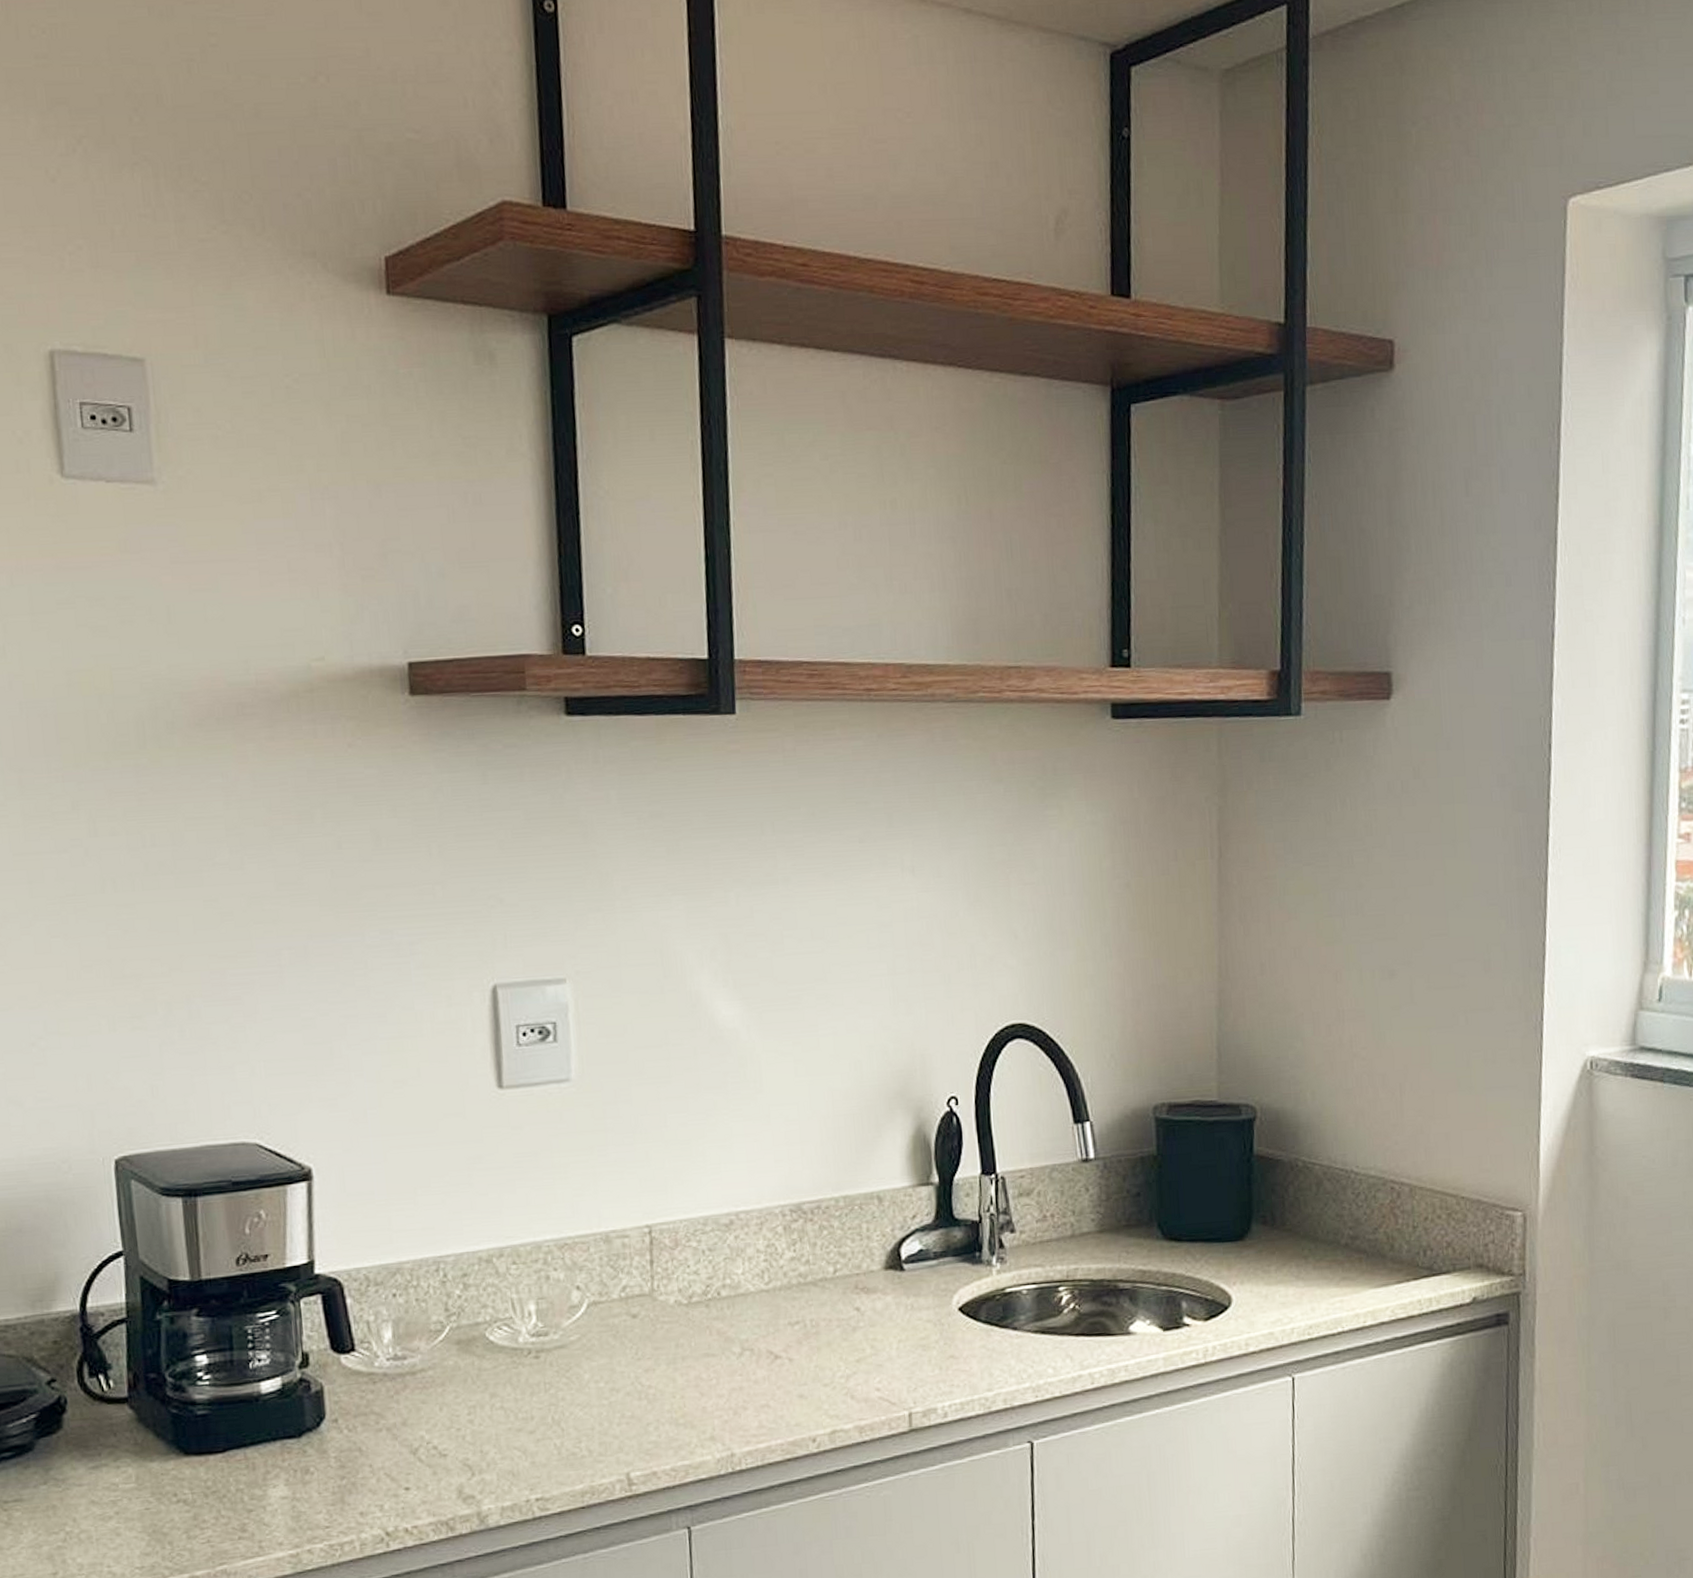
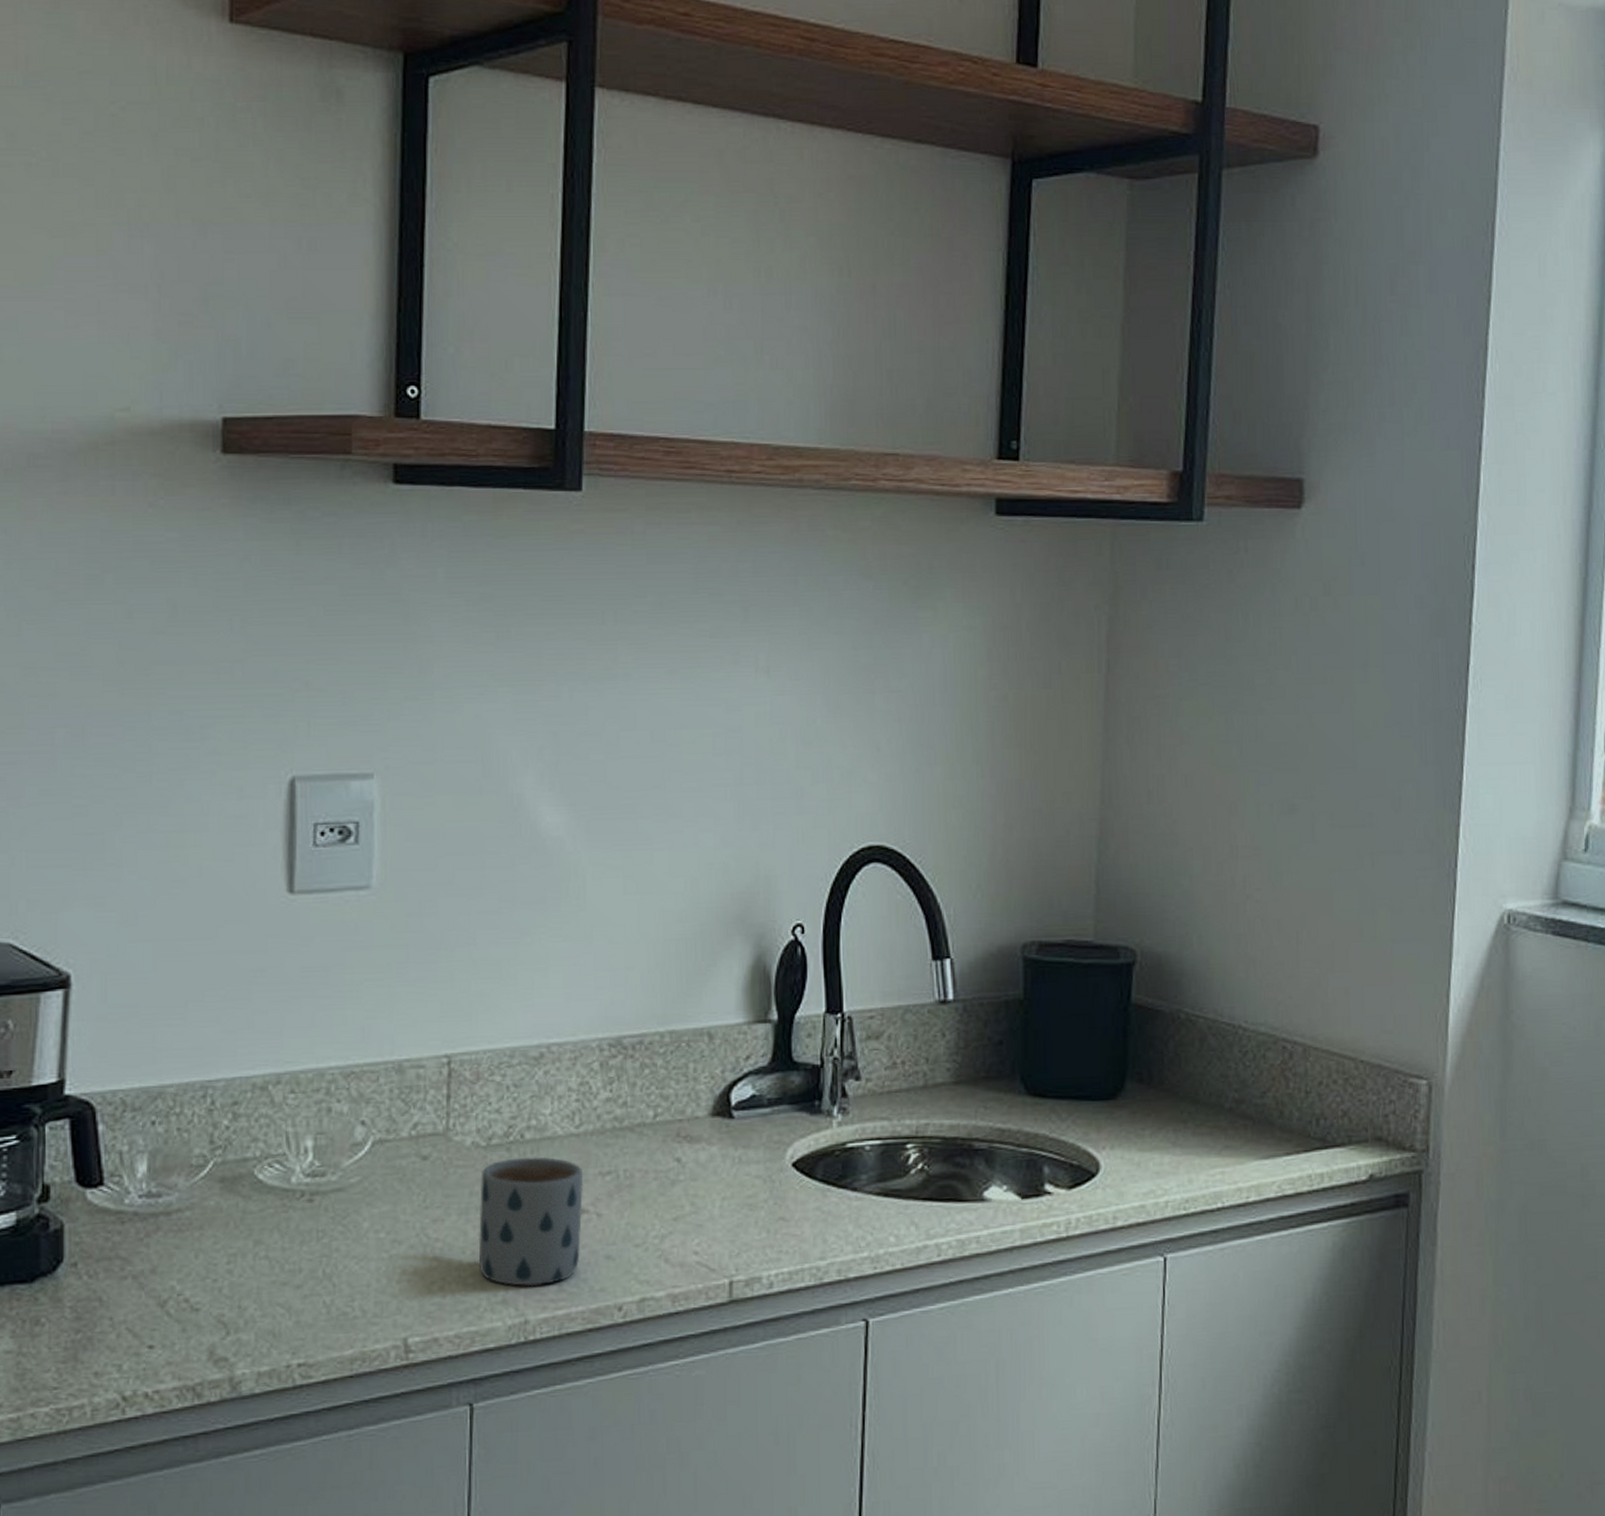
mug: none [684,1311,777,1424] -> present [478,1156,584,1287]

